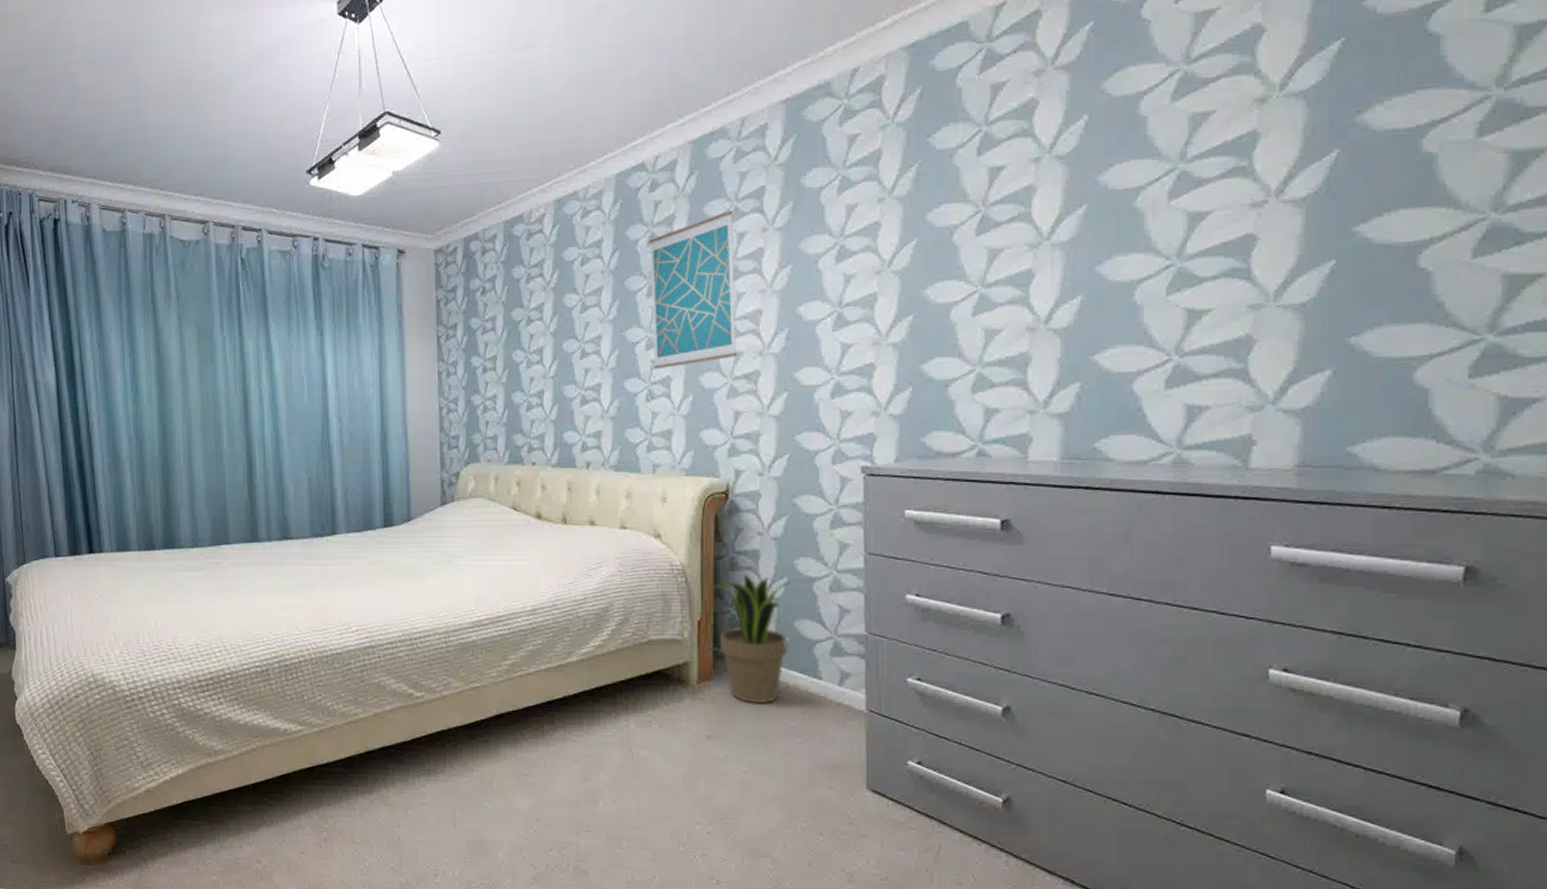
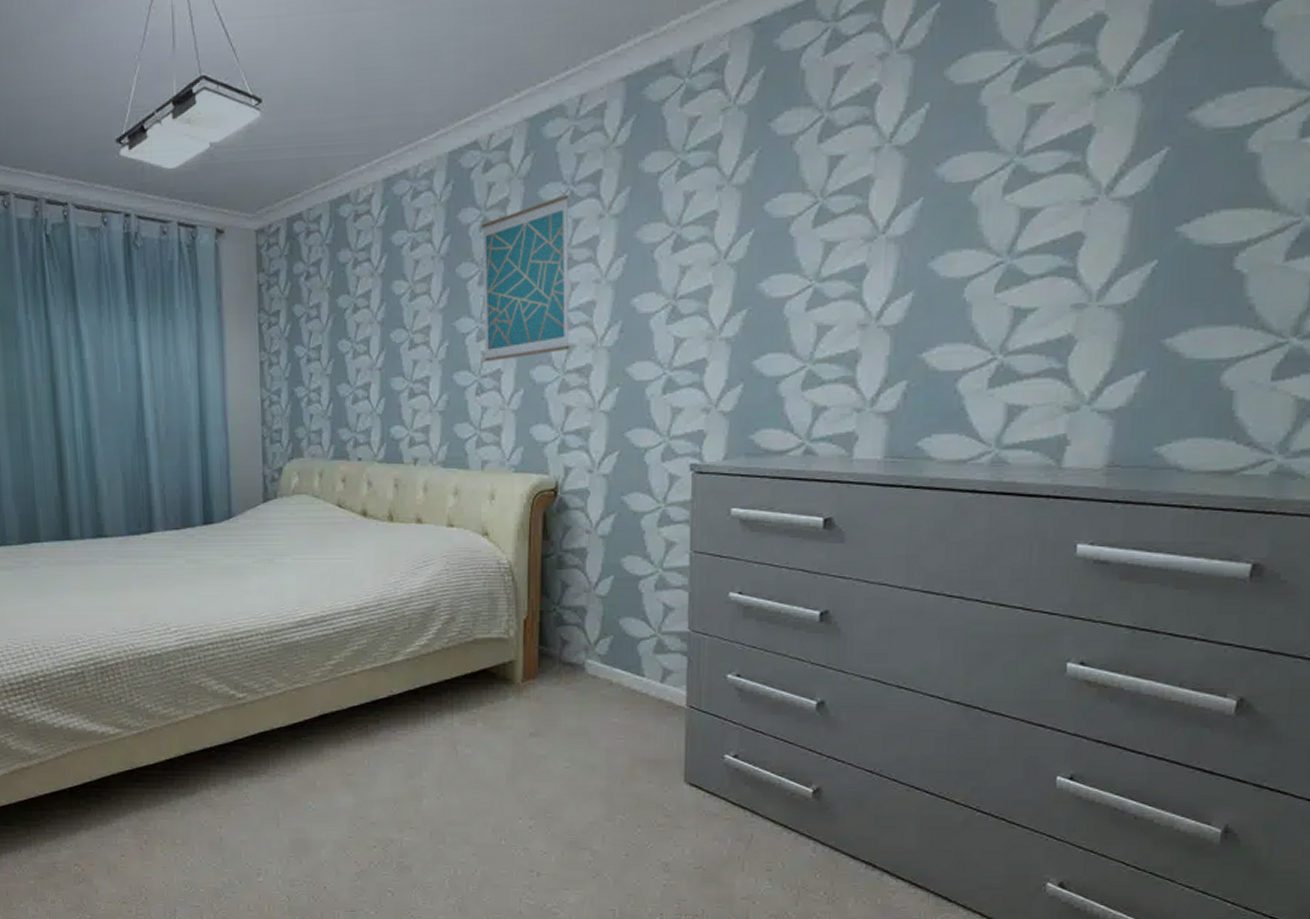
potted plant: present [710,574,791,704] -> none [537,572,617,702]

